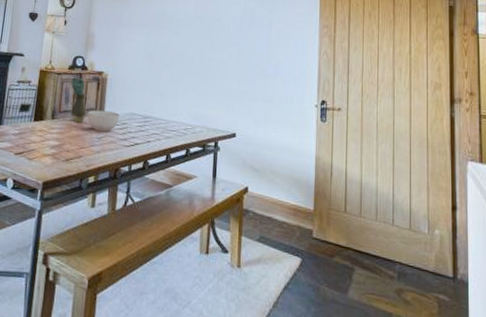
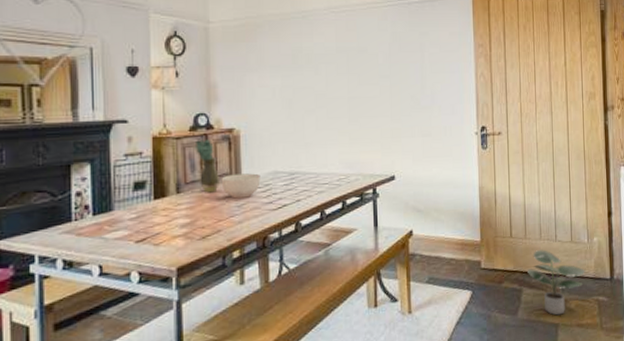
potted plant: none [361,231,424,305] -> present [527,250,585,316]

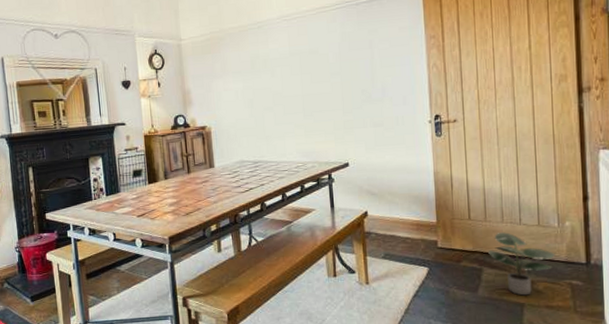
vase: present [194,138,219,193] -> none [176,135,197,179]
bowl: present [221,173,261,199] -> none [198,162,230,183]

